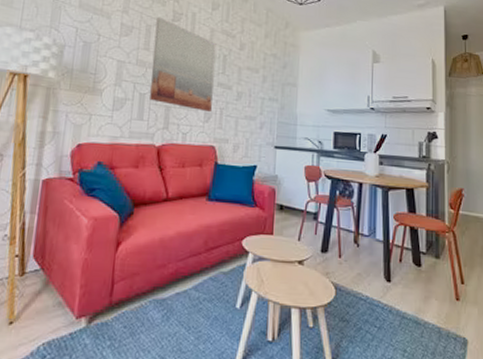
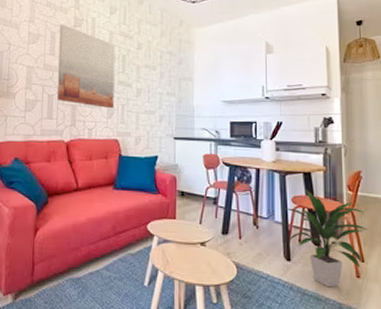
indoor plant: none [386,206,469,311] -> present [285,190,369,288]

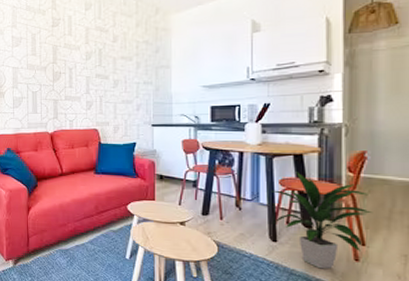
wall art: present [57,24,116,109] -> none [39,25,92,101]

